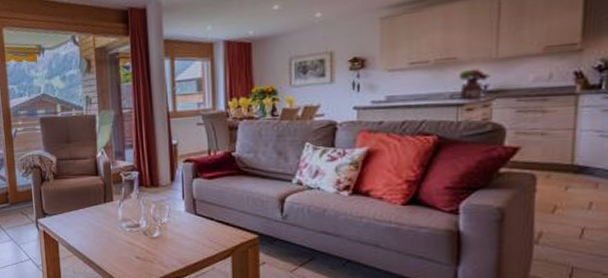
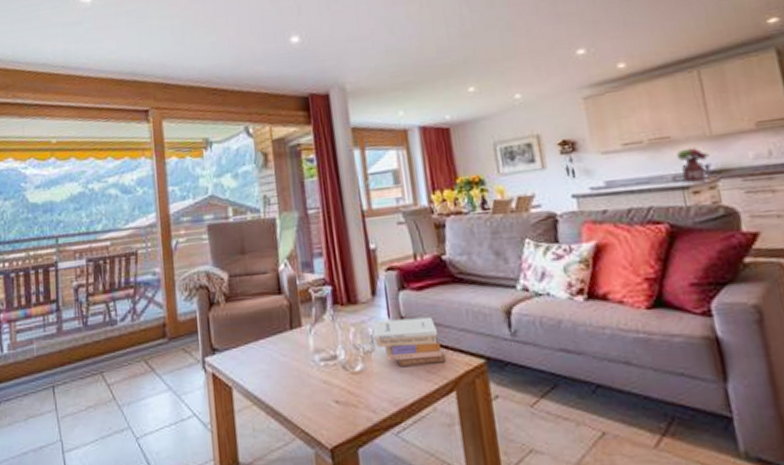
books: none [169,200,226,237] -> present [372,316,446,368]

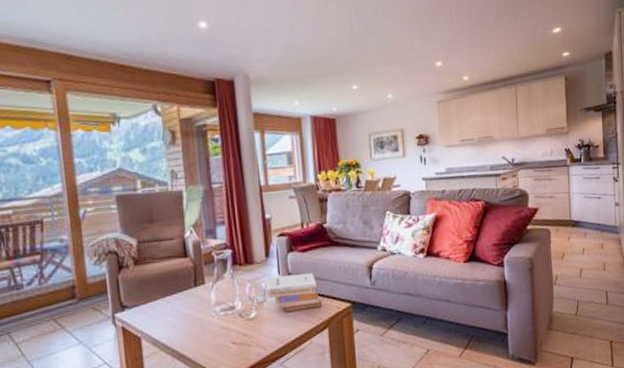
flower arrangement: present [676,147,709,183] -> none [494,145,515,172]

